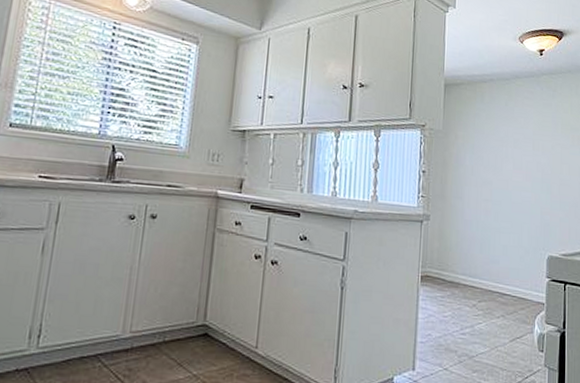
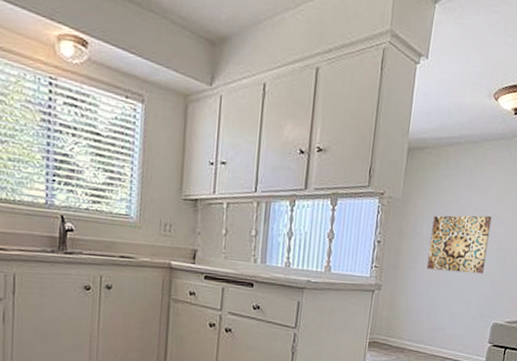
wall art: none [473,146,532,205] -> present [426,215,492,274]

